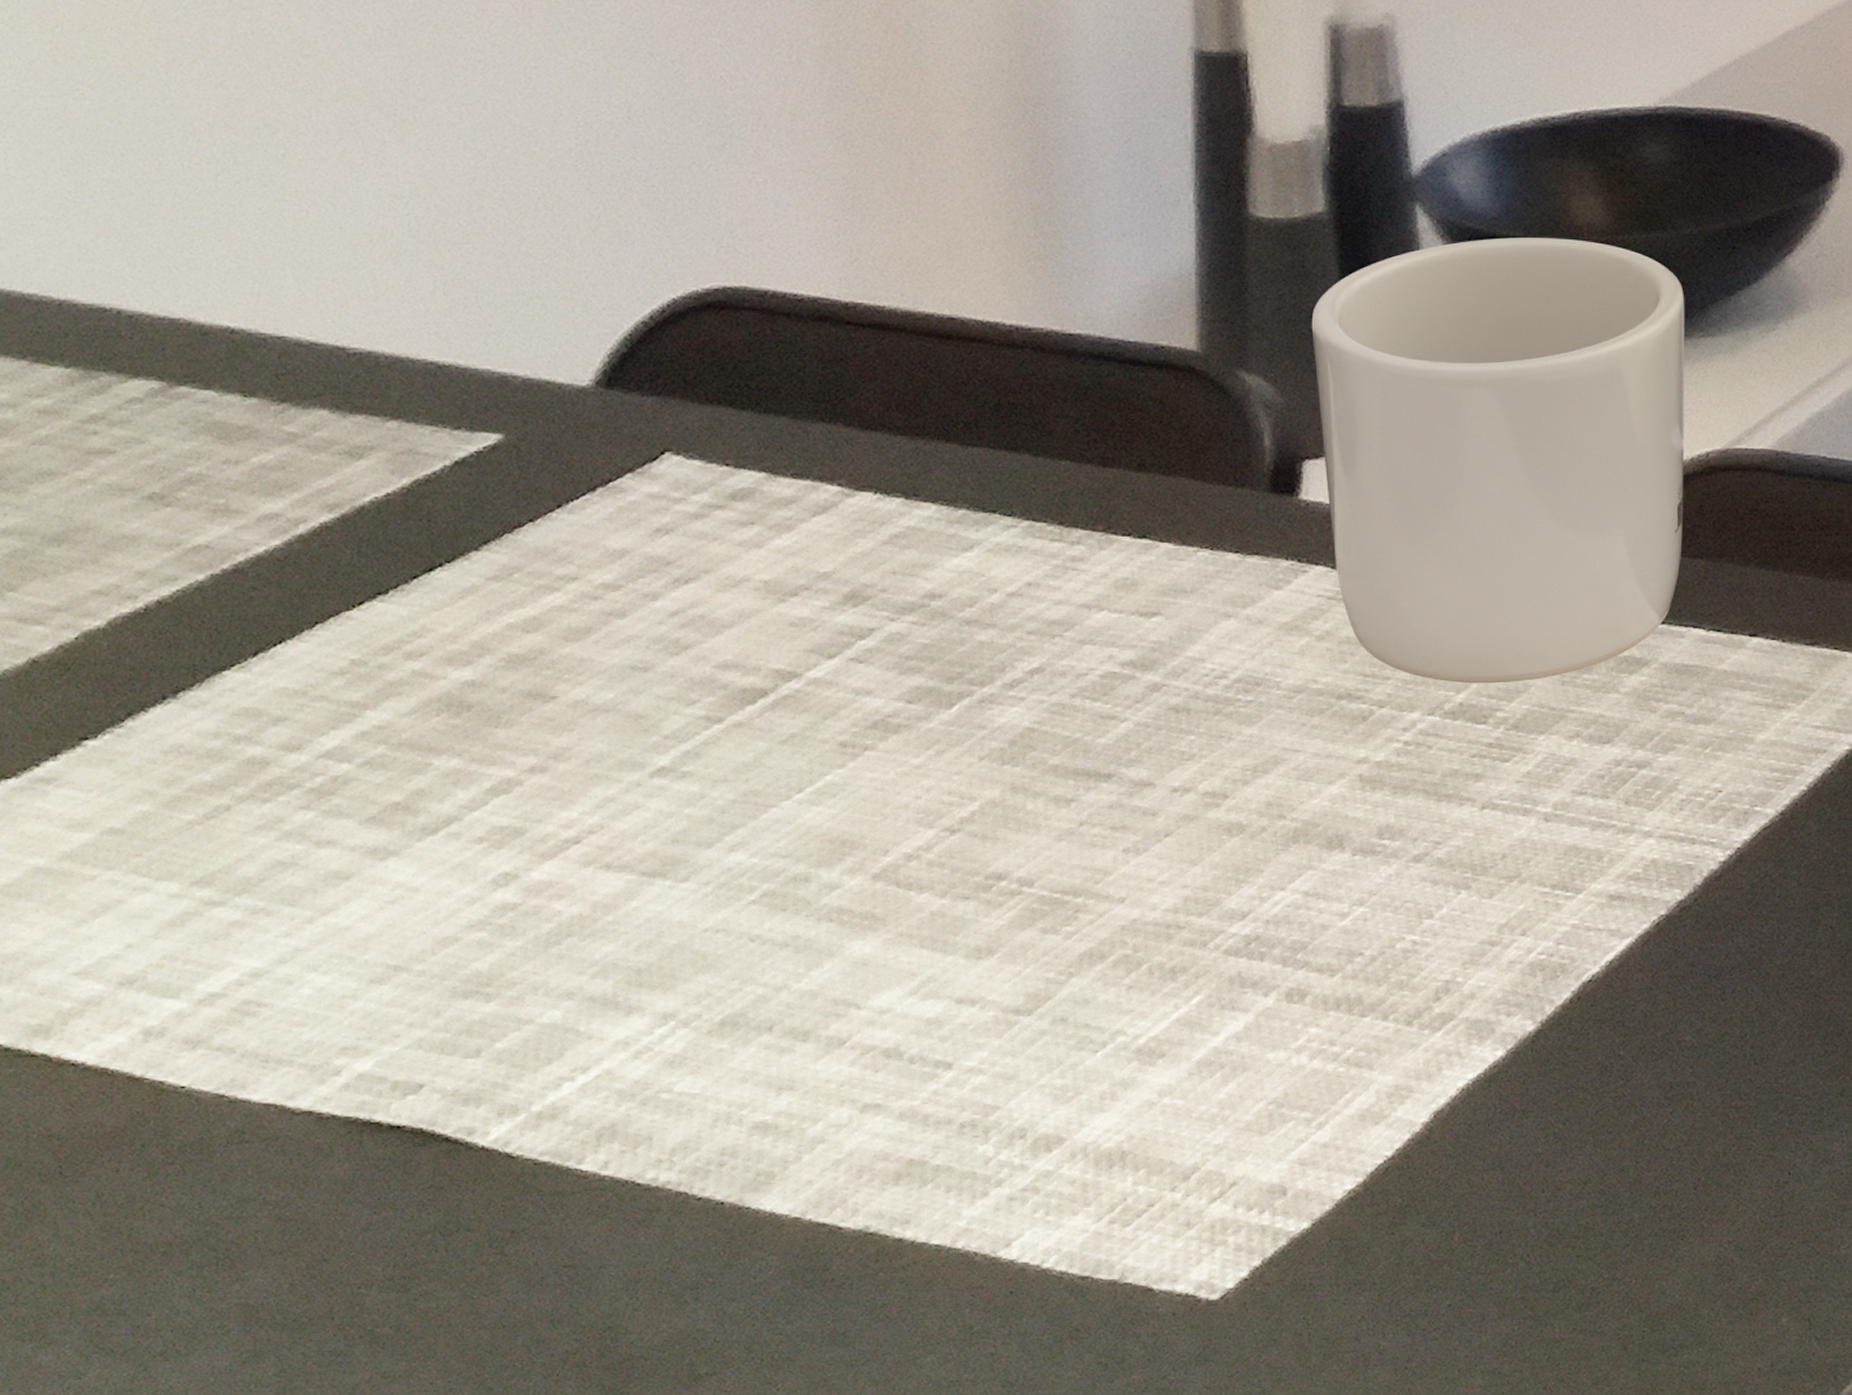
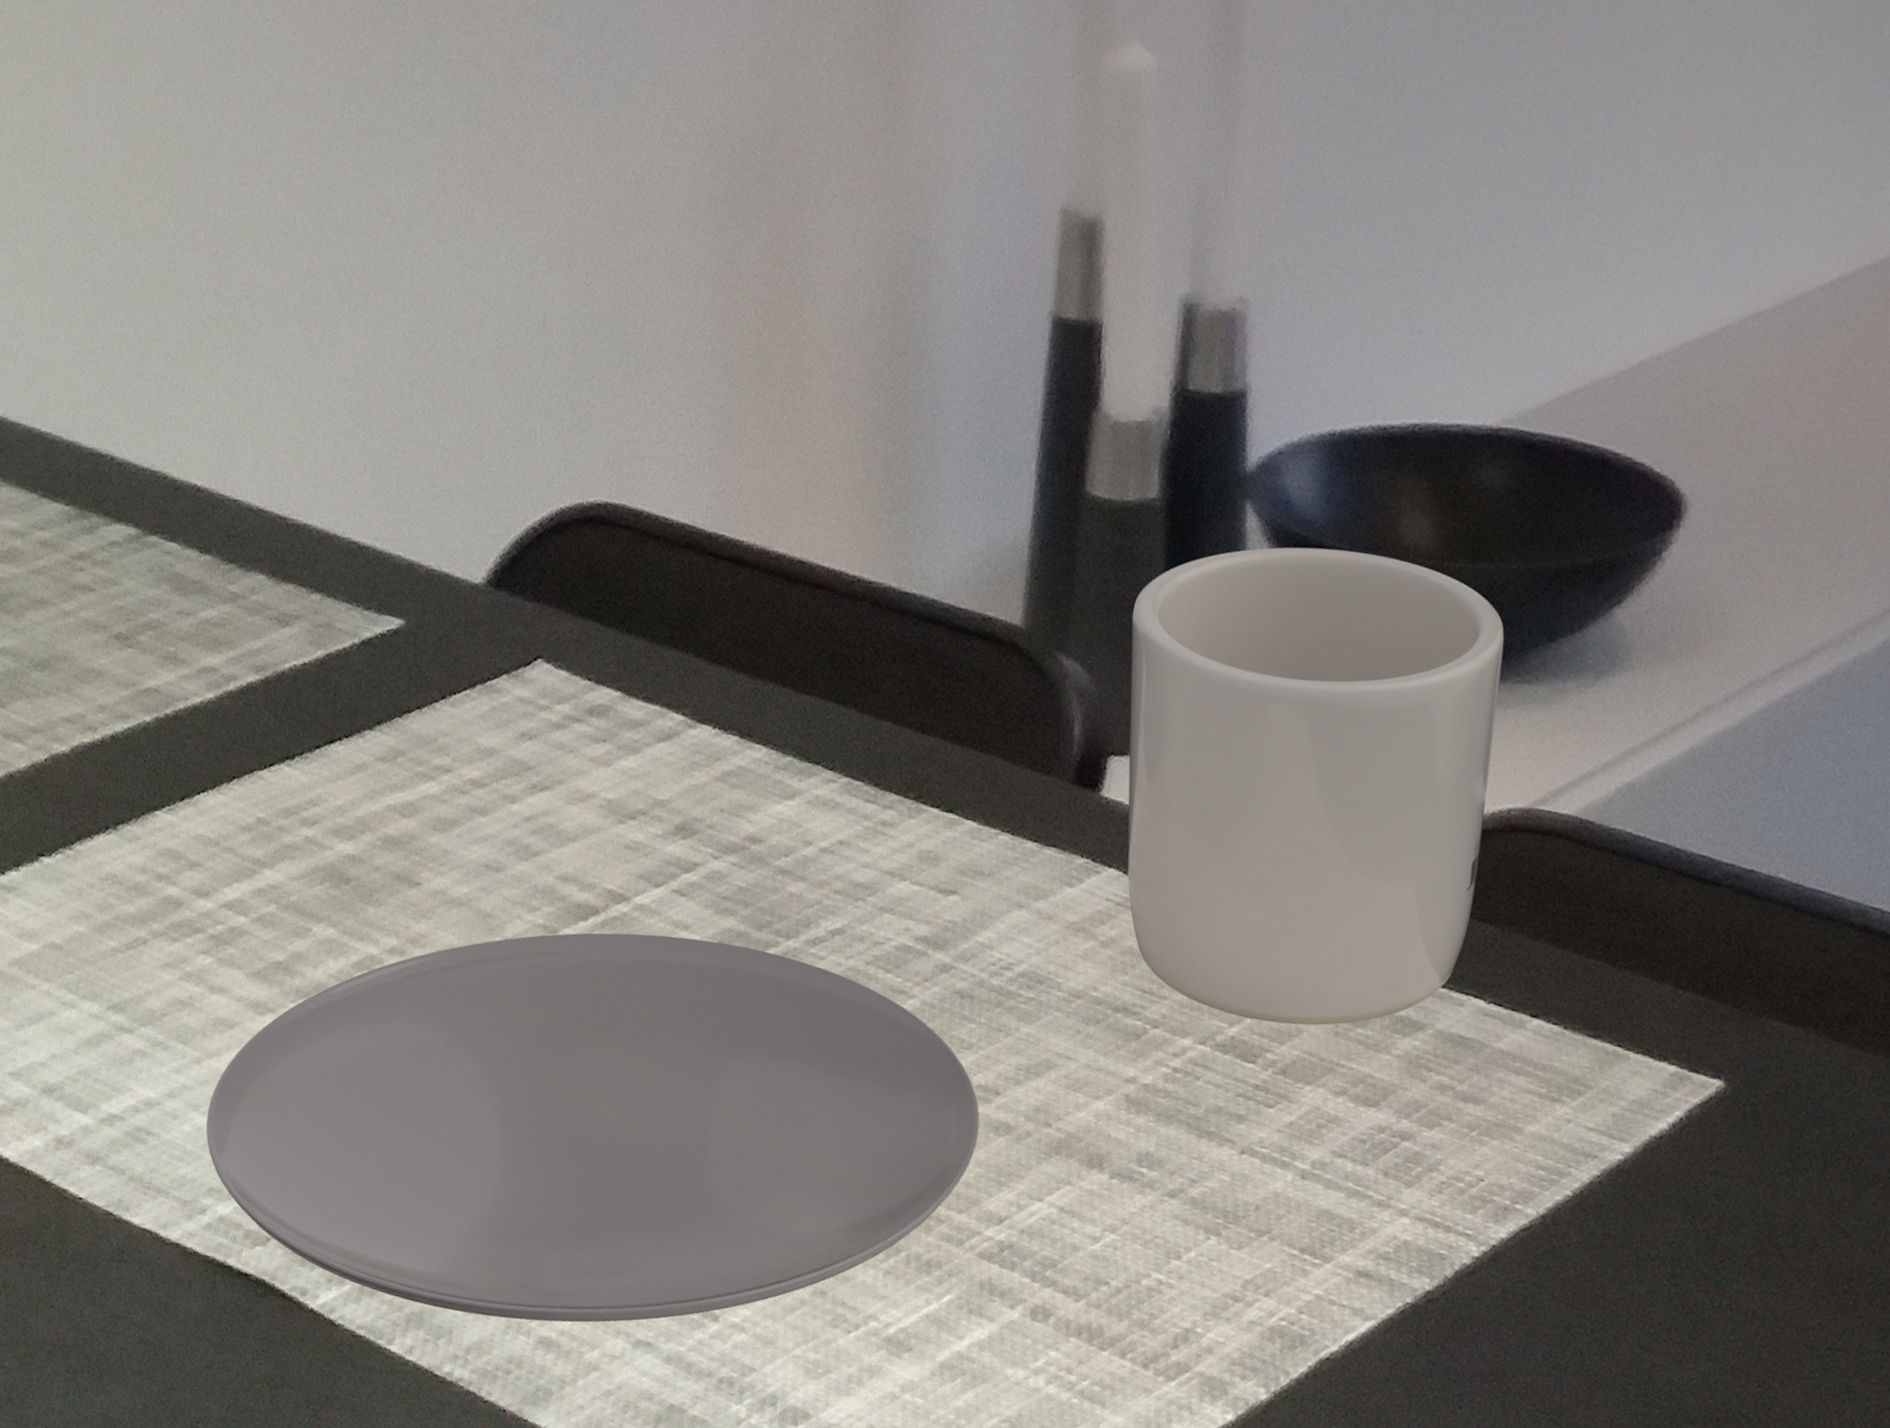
plate: none [329,702,1210,1117] -> present [206,933,980,1323]

